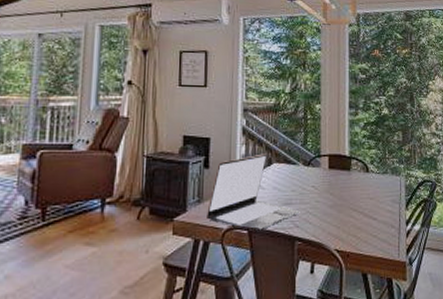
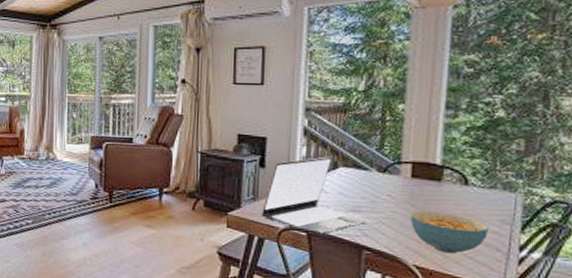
cereal bowl: none [330,198,385,235] -> present [410,210,488,254]

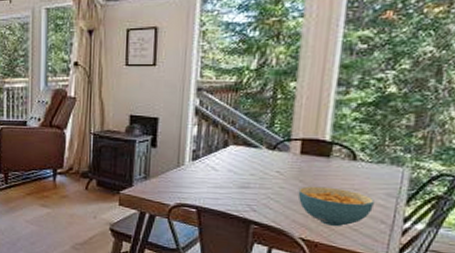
laptop: present [262,156,371,236] -> none [153,135,259,212]

